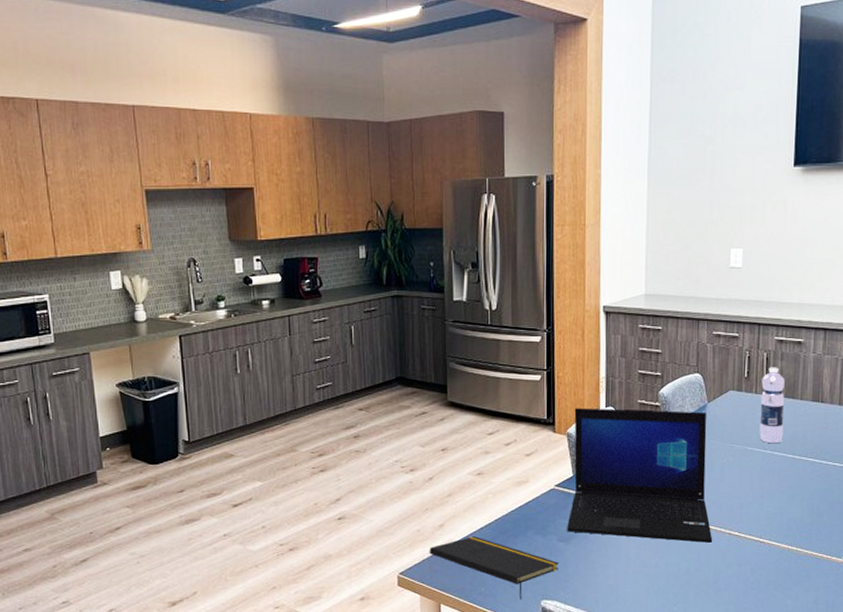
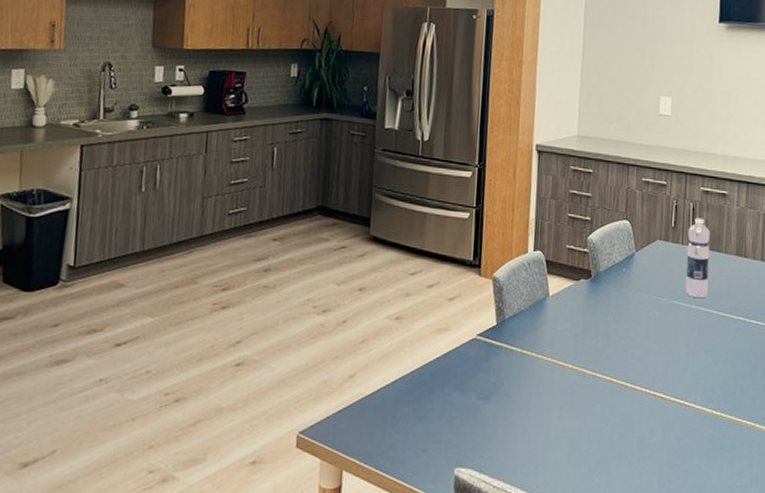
notepad: present [429,536,559,600] -> none [335,390,476,467]
laptop: present [567,408,713,543] -> none [487,250,638,405]

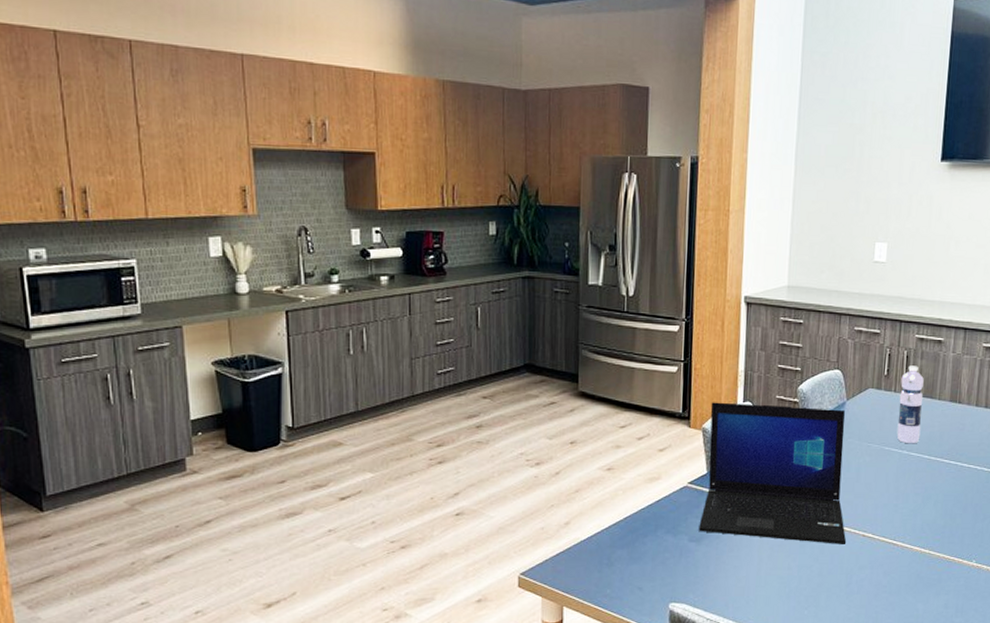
laptop: none [487,250,638,405] -> present [699,402,847,544]

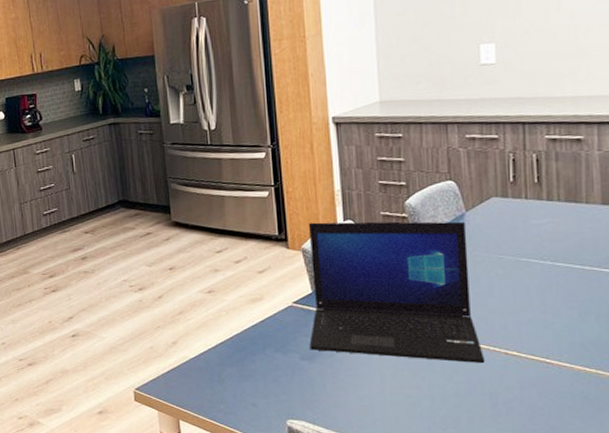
water bottle: present [897,365,924,444] -> none [532,169,567,254]

